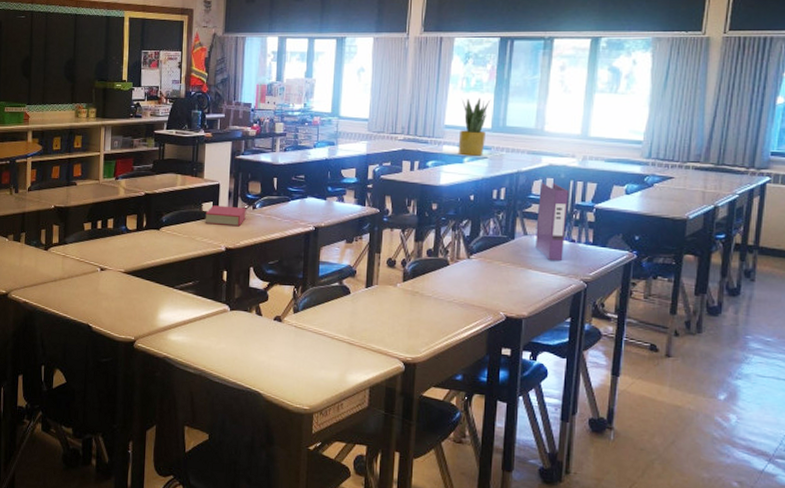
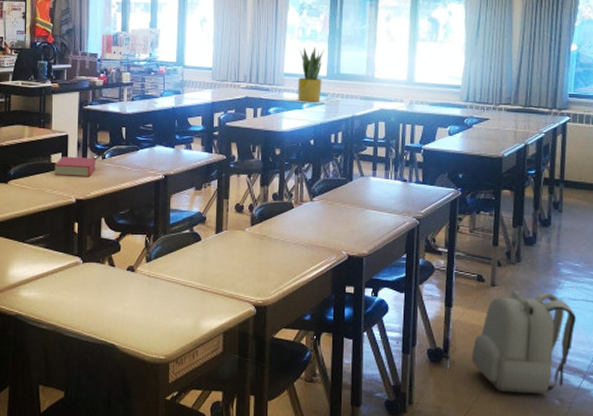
binder: present [535,182,569,262] -> none [371,126,399,201]
backpack: none [638,363,764,475] -> present [471,291,576,395]

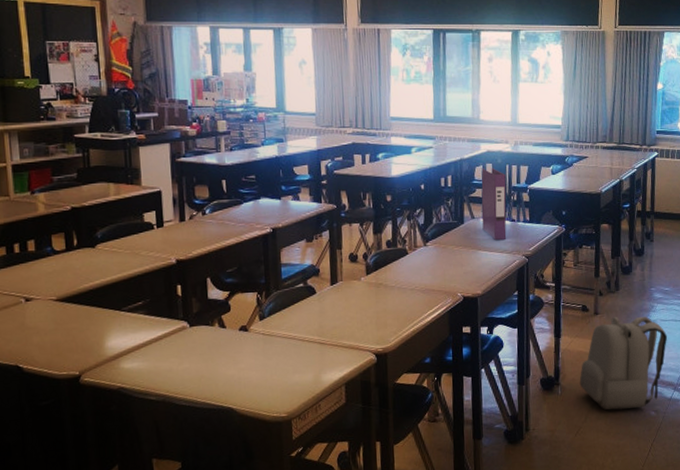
book: present [54,156,96,177] -> none [148,214,196,237]
planter: present [297,47,324,102] -> none [404,89,430,146]
binder: none [371,126,399,201] -> present [481,167,507,241]

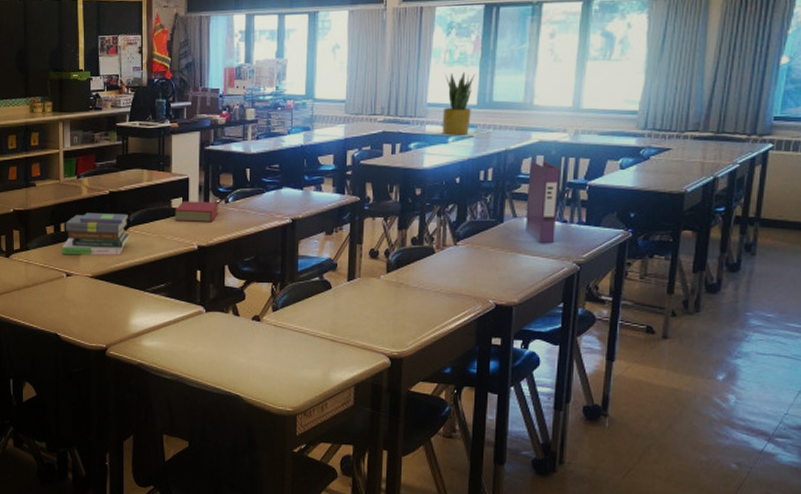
books: none [17,230,99,278] -> present [61,212,130,255]
book: none [148,214,196,237] -> present [175,201,218,223]
planter: none [404,89,430,146] -> present [442,72,475,135]
backpack: present [579,316,667,410] -> none [634,344,764,458]

